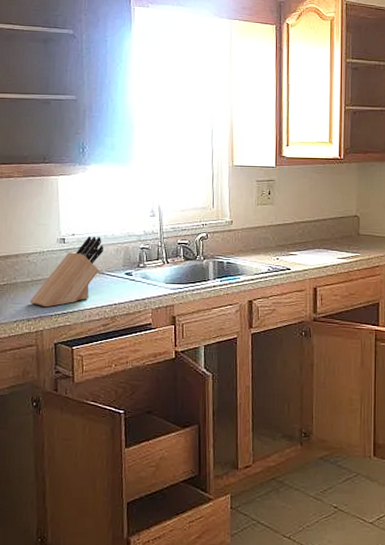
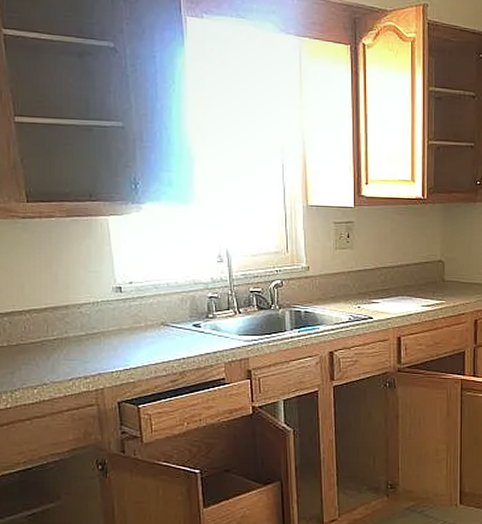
knife block: present [29,236,104,308] -> none [85,285,167,364]

